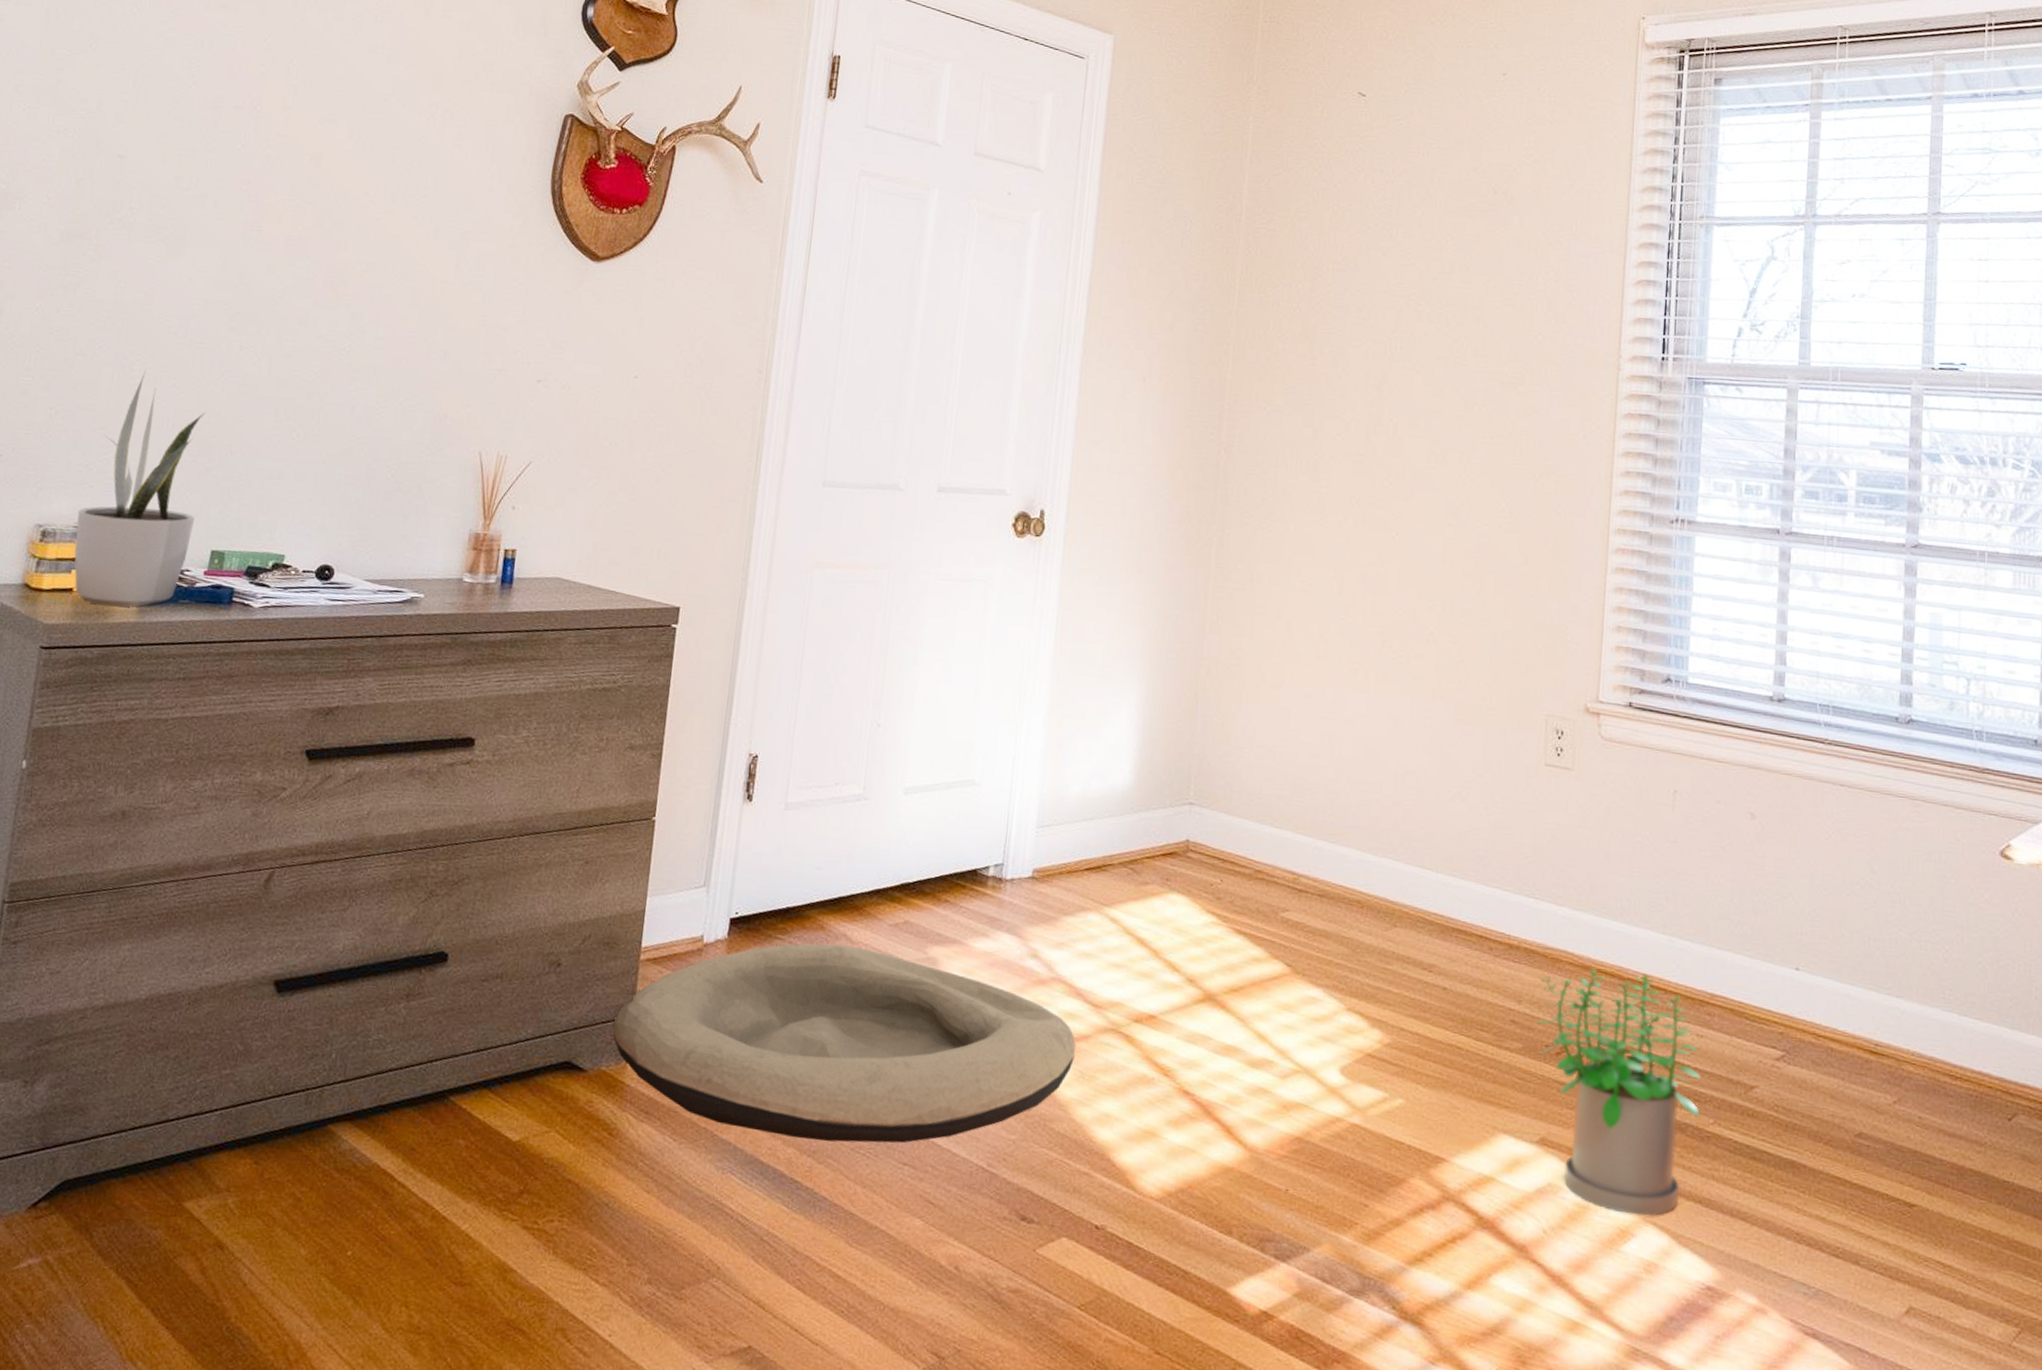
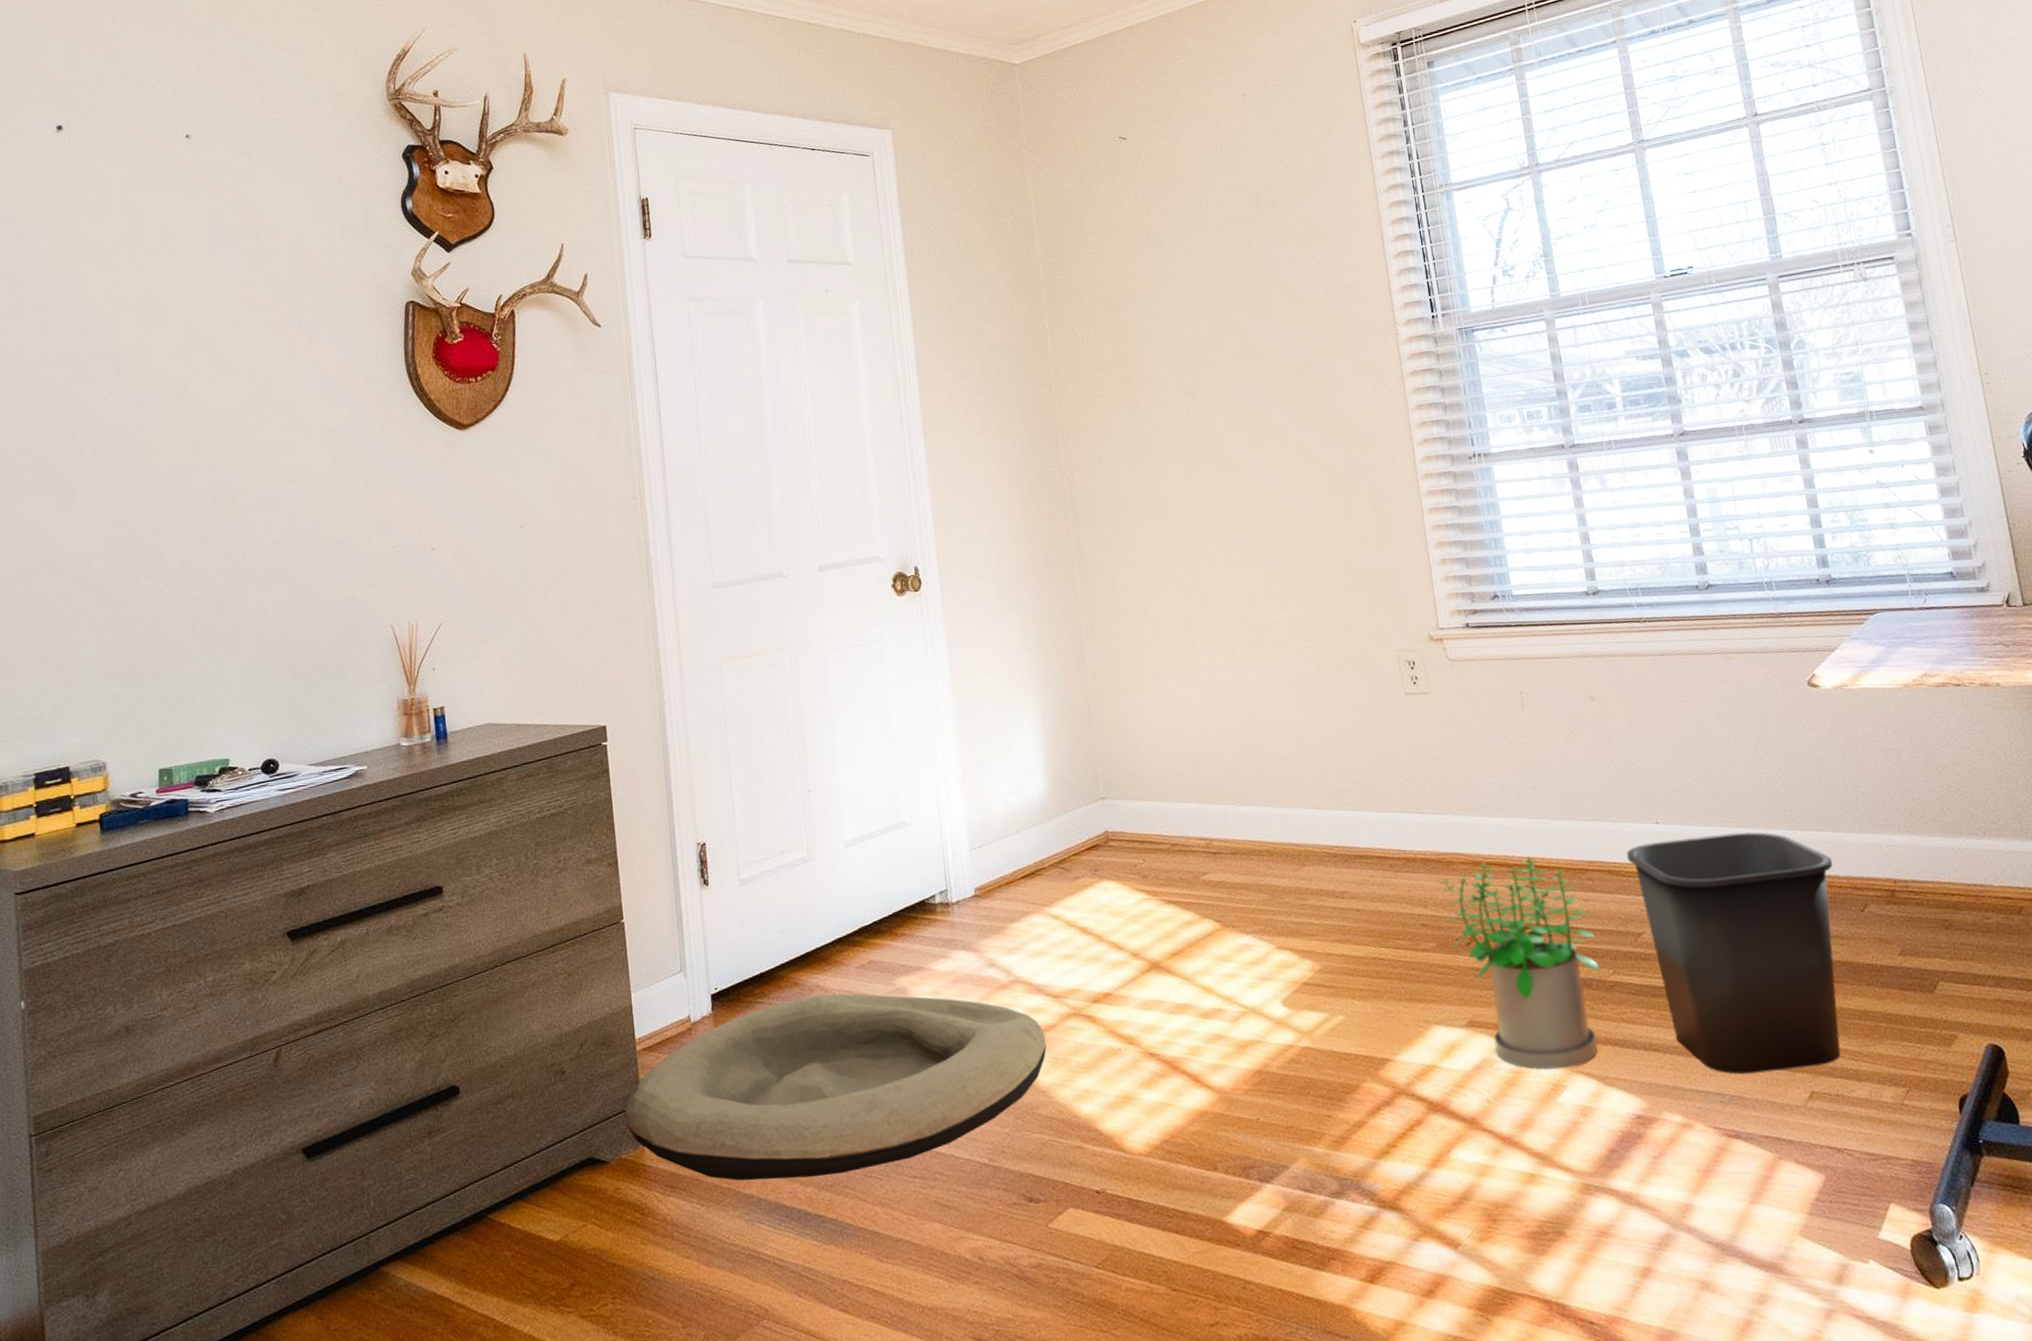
potted plant: present [74,370,206,607] -> none [24,617,137,843]
waste bin: none [1755,989,1987,1280] -> present [1626,832,1841,1075]

